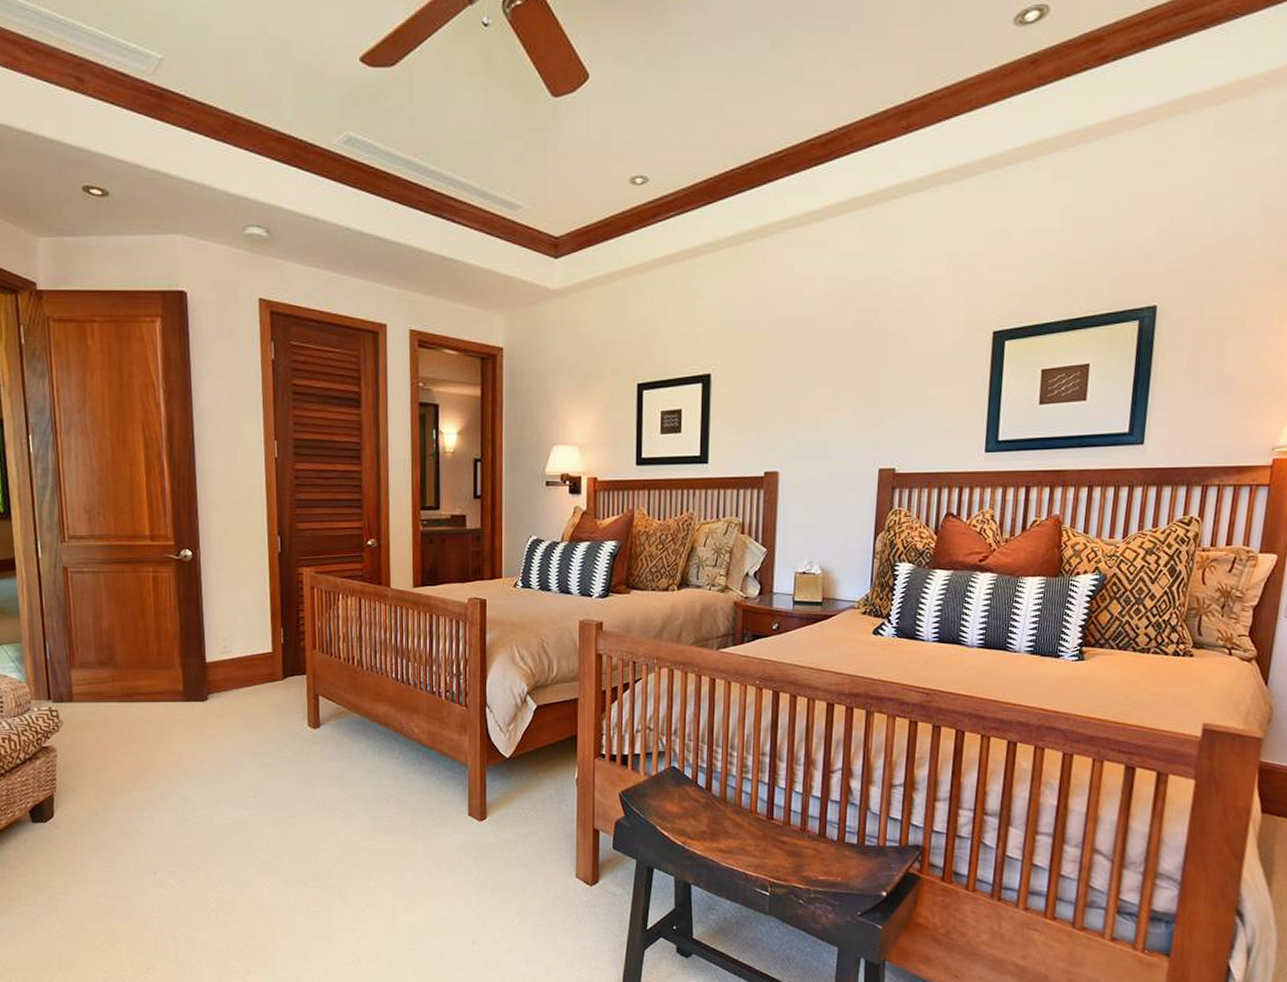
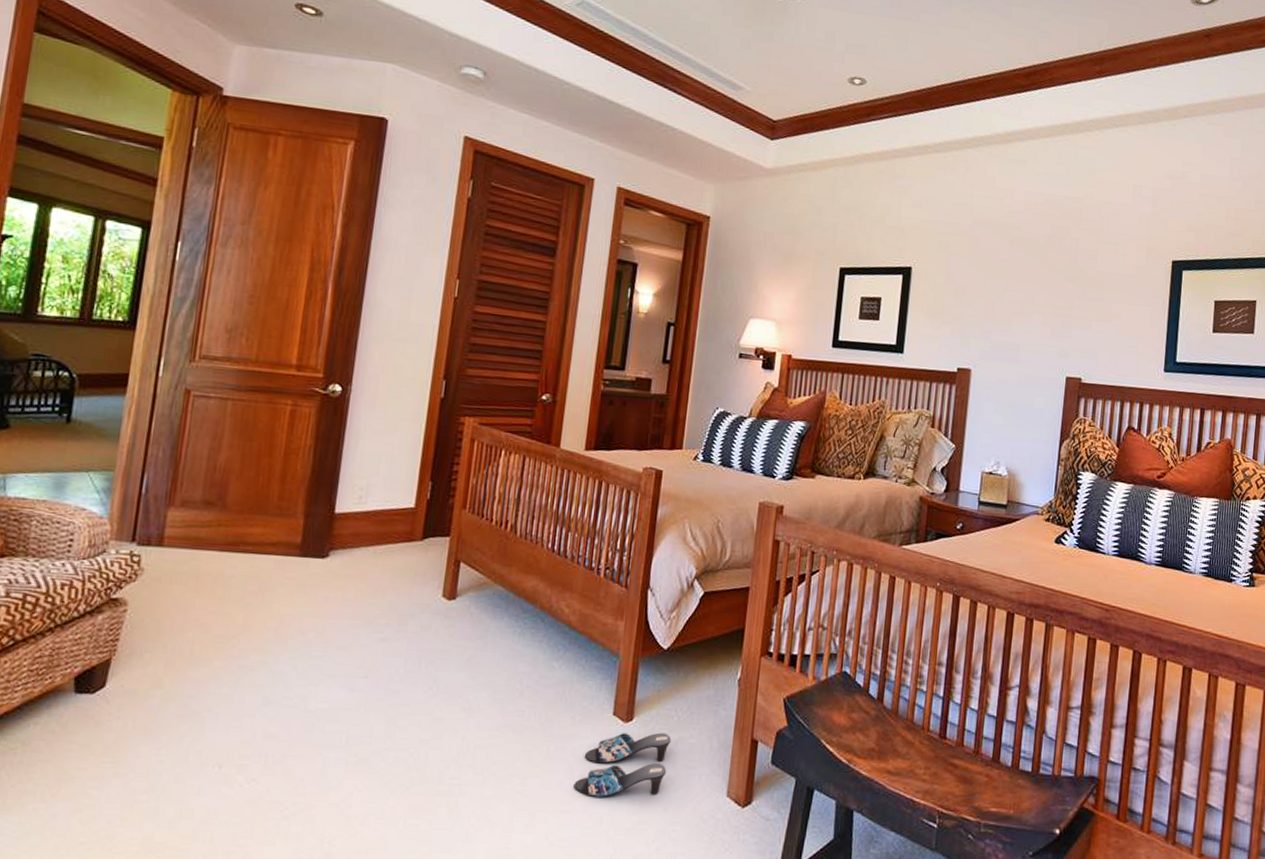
slippers: none [442,828,522,884] -> present [573,732,672,799]

